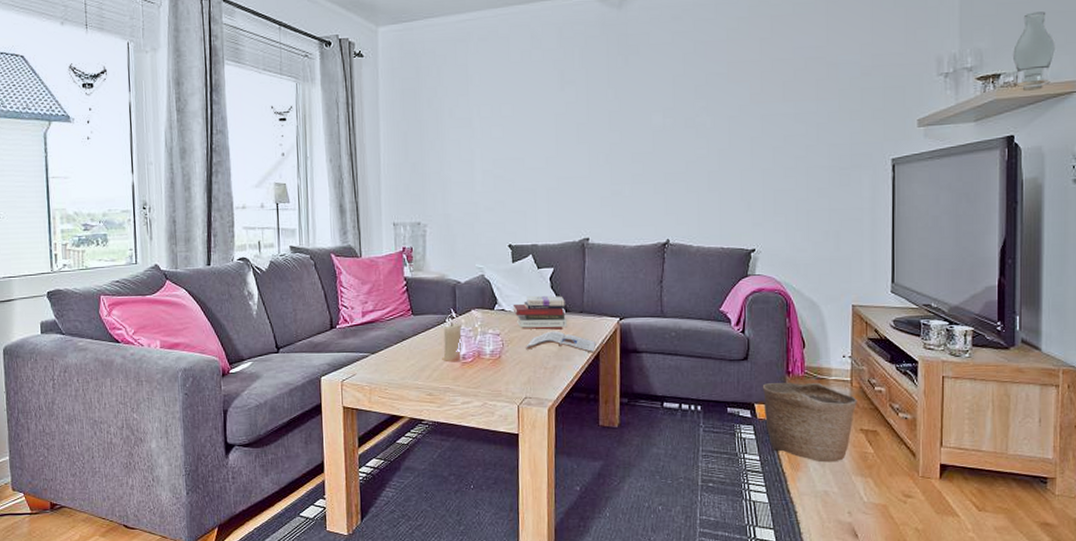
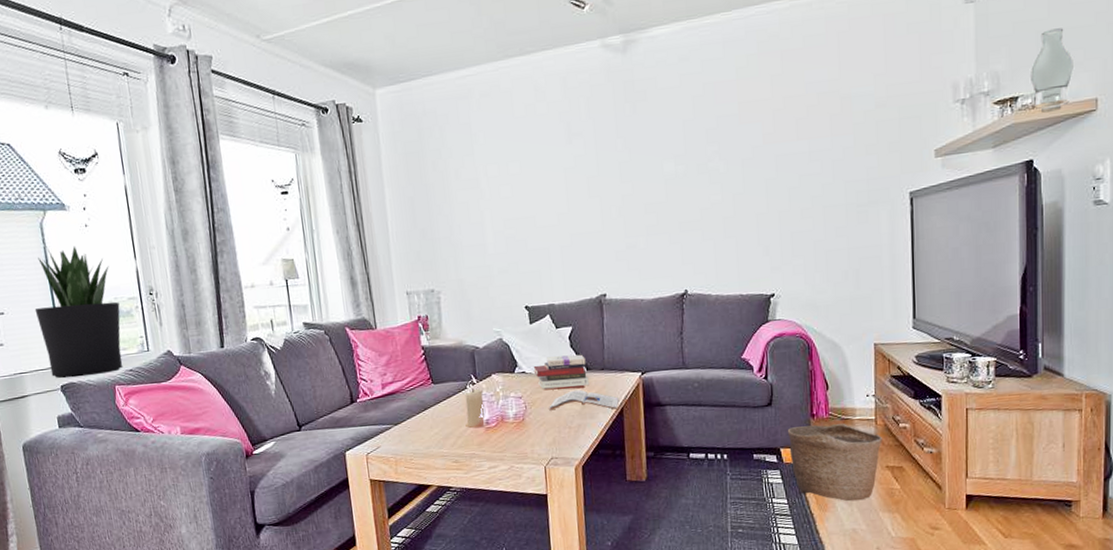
planter: none [30,153,113,285] -> present [34,244,123,379]

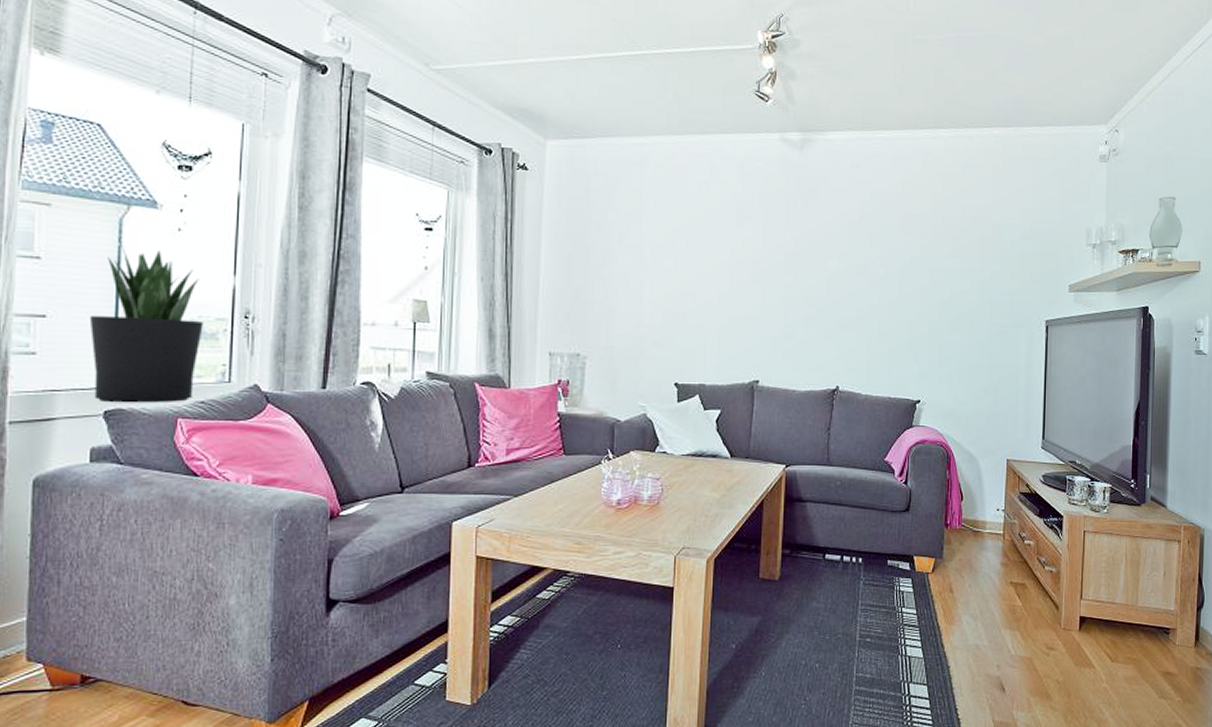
candle: present [464,388,485,429] -> none [594,464,618,508]
books: present [533,354,589,390] -> none [675,438,732,475]
magazine: present [549,389,620,411] -> none [687,477,761,501]
basket: present [787,423,882,502] -> none [921,535,1008,616]

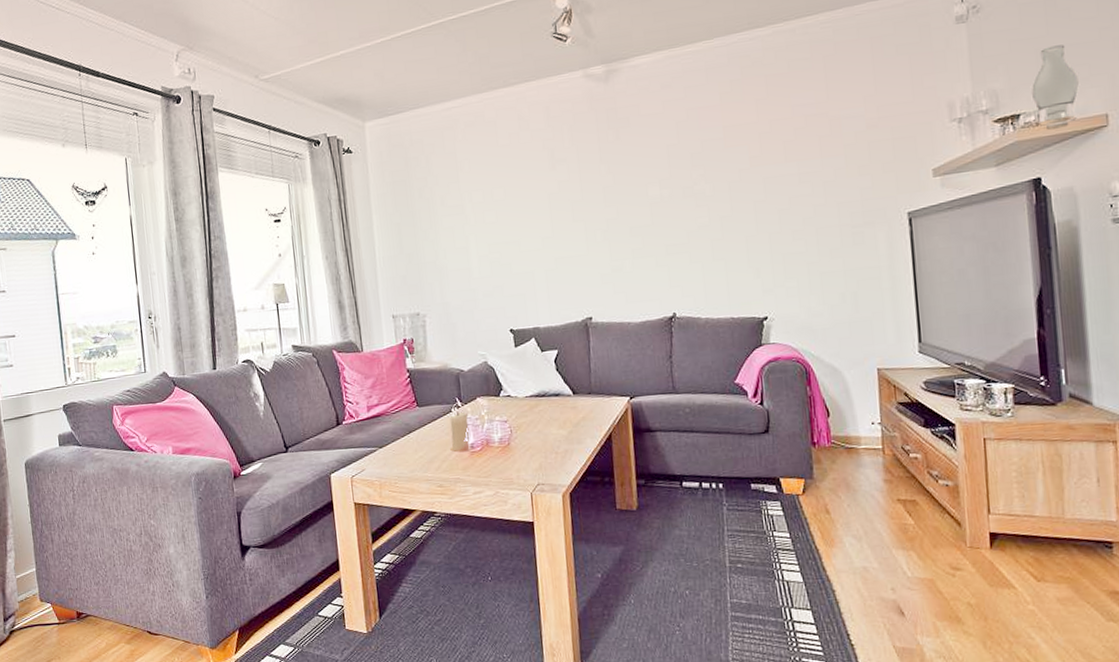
planter: present [89,242,203,403] -> none [43,271,121,399]
candle: none [594,464,618,508] -> present [449,411,470,453]

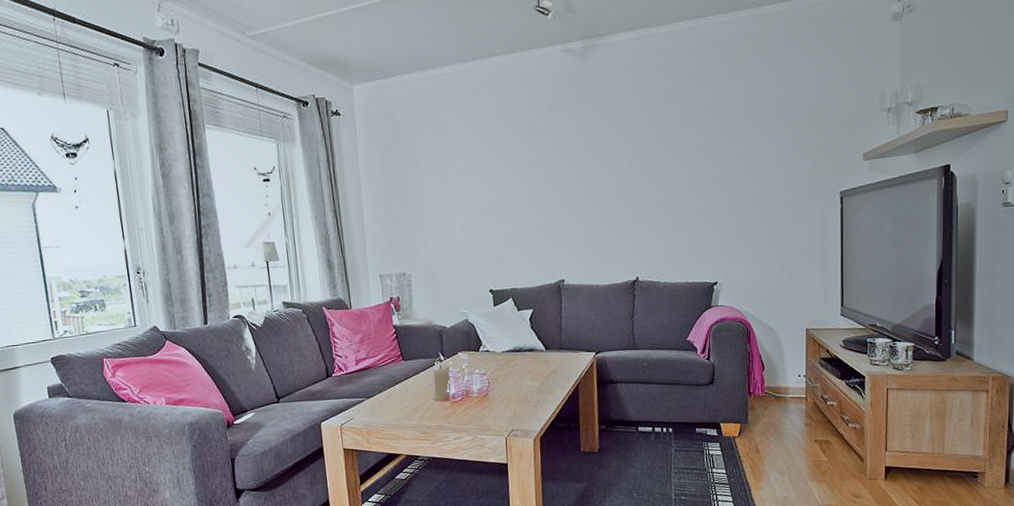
vase: present [1030,45,1080,130] -> none [948,46,988,122]

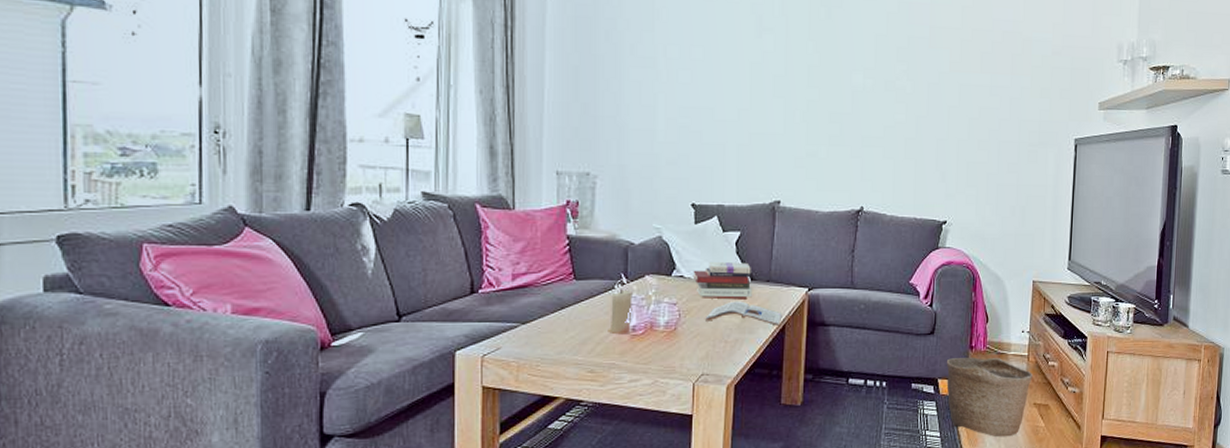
books: none [496,335,548,368] -> present [693,261,752,300]
magazine: none [510,367,575,387] -> present [705,301,783,326]
basket: none [726,400,812,472] -> present [946,357,1033,437]

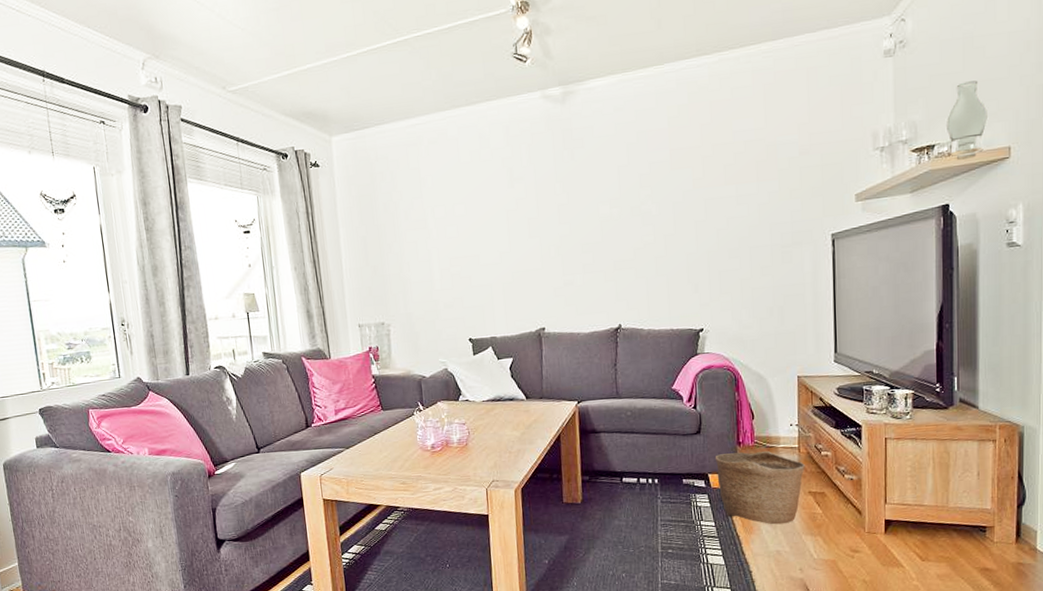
candle: present [608,289,633,335] -> none [412,414,431,453]
books: present [693,261,752,300] -> none [476,383,528,417]
magazine: present [705,301,783,326] -> none [490,417,557,436]
vase: none [1179,11,1215,85] -> present [945,80,989,160]

